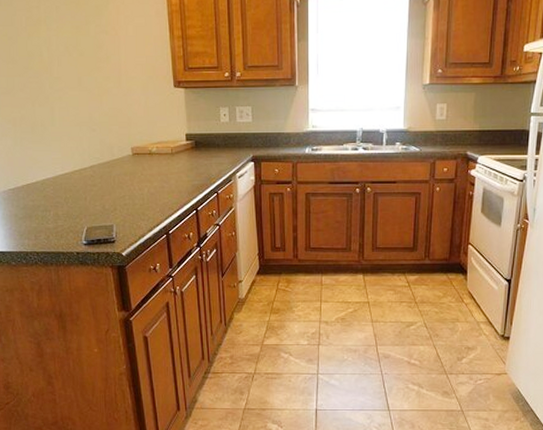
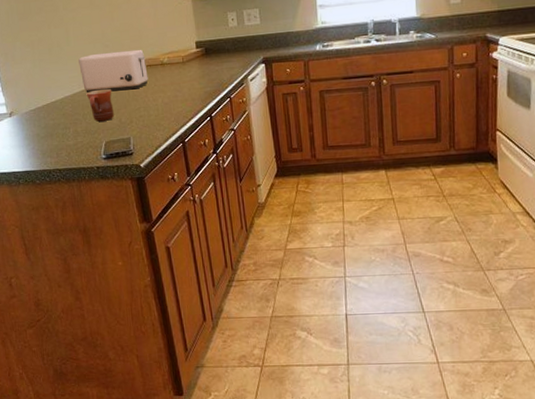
toaster: none [63,136,135,177] -> present [78,49,148,94]
mug: none [69,173,98,206] -> present [86,88,114,122]

